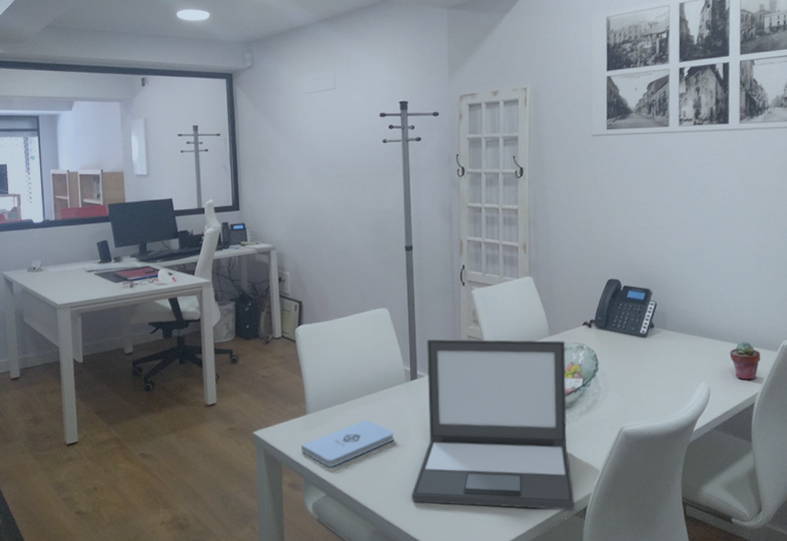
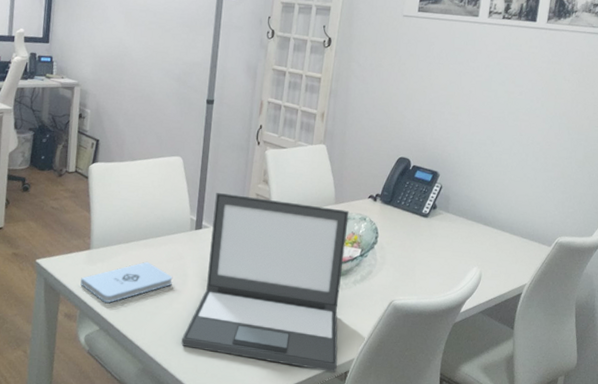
potted succulent: present [729,342,761,380] -> none [504,233,535,271]

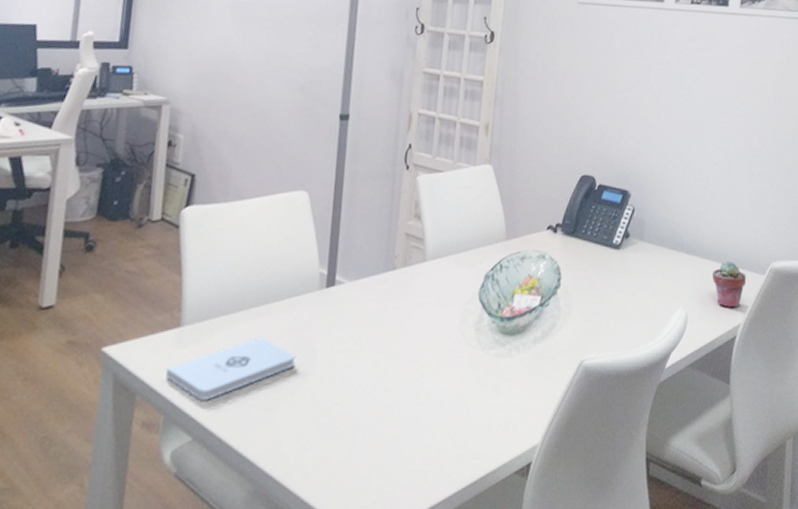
laptop: present [181,192,349,372] -> none [308,234,524,466]
potted succulent: none [504,233,535,271] -> present [712,261,747,307]

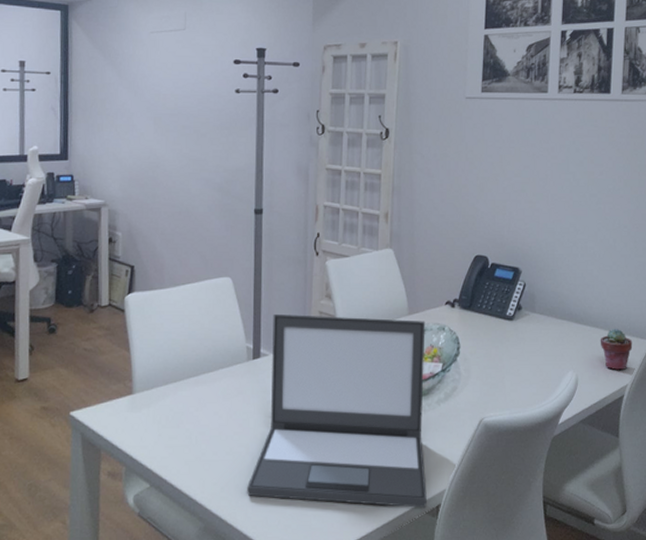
notepad: present [166,337,296,400] -> none [124,401,231,454]
laptop: none [308,234,524,466] -> present [247,313,427,508]

